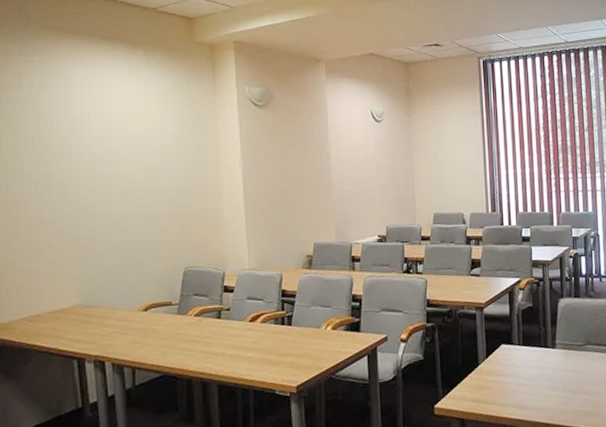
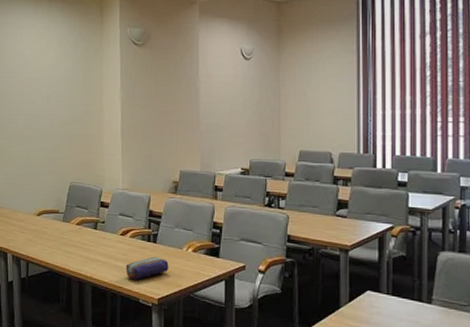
pencil case: none [257,340,307,370] -> present [125,256,169,280]

